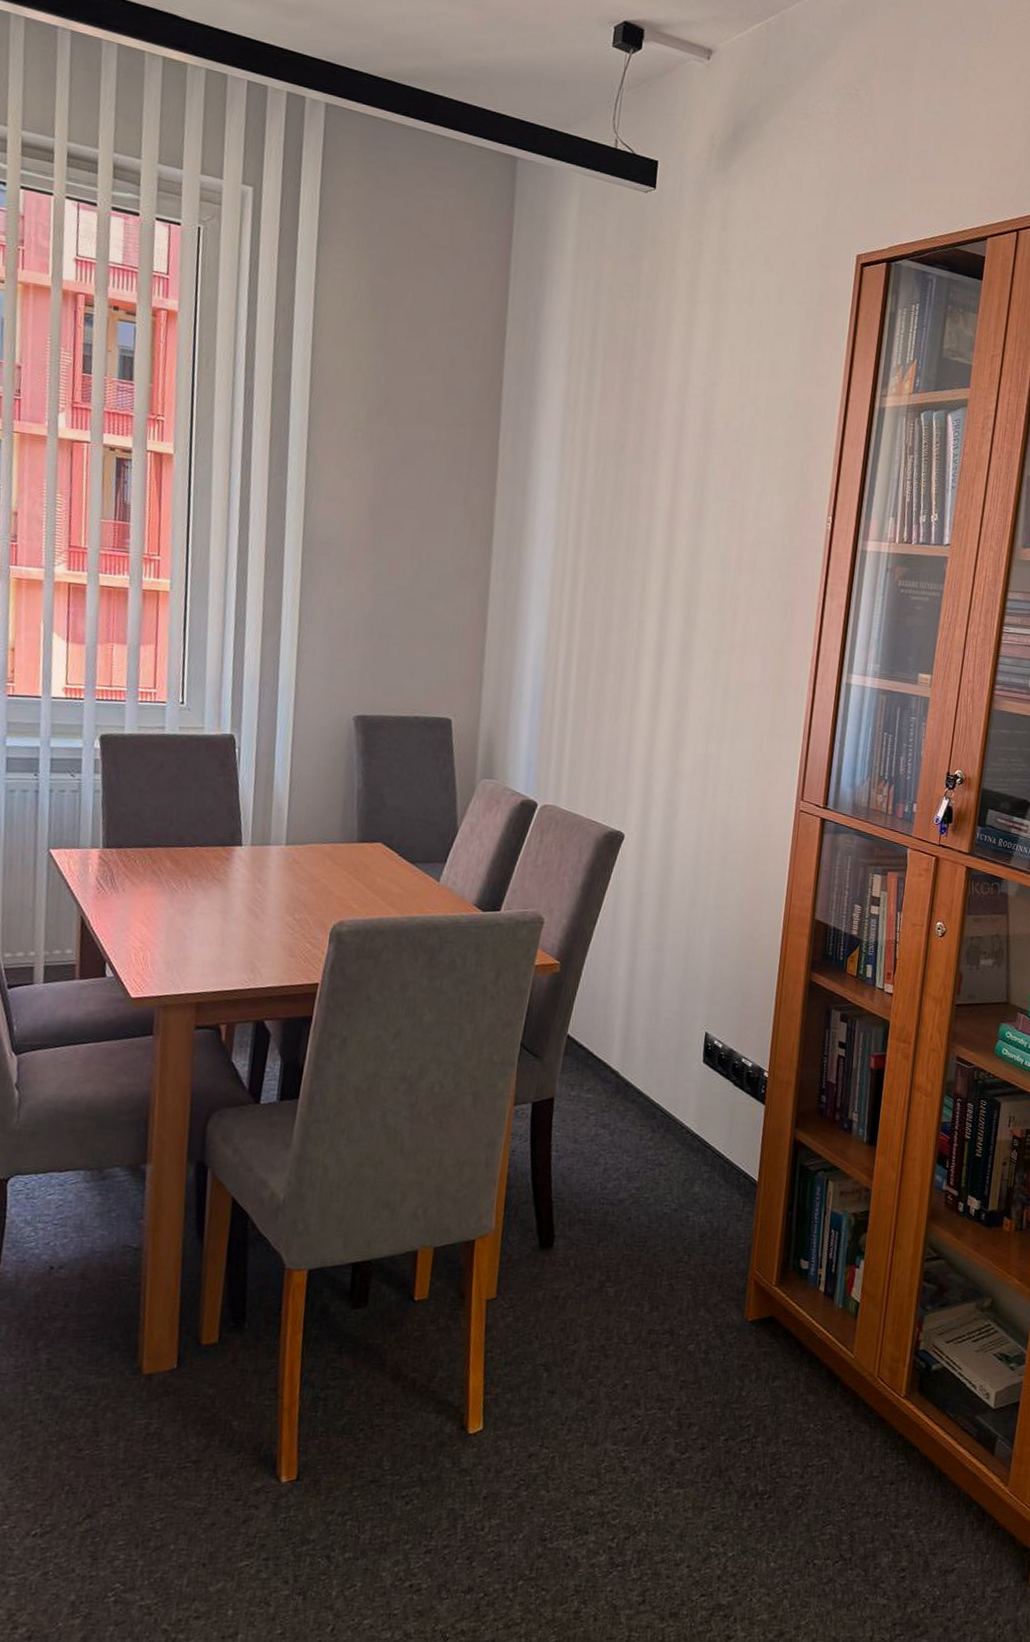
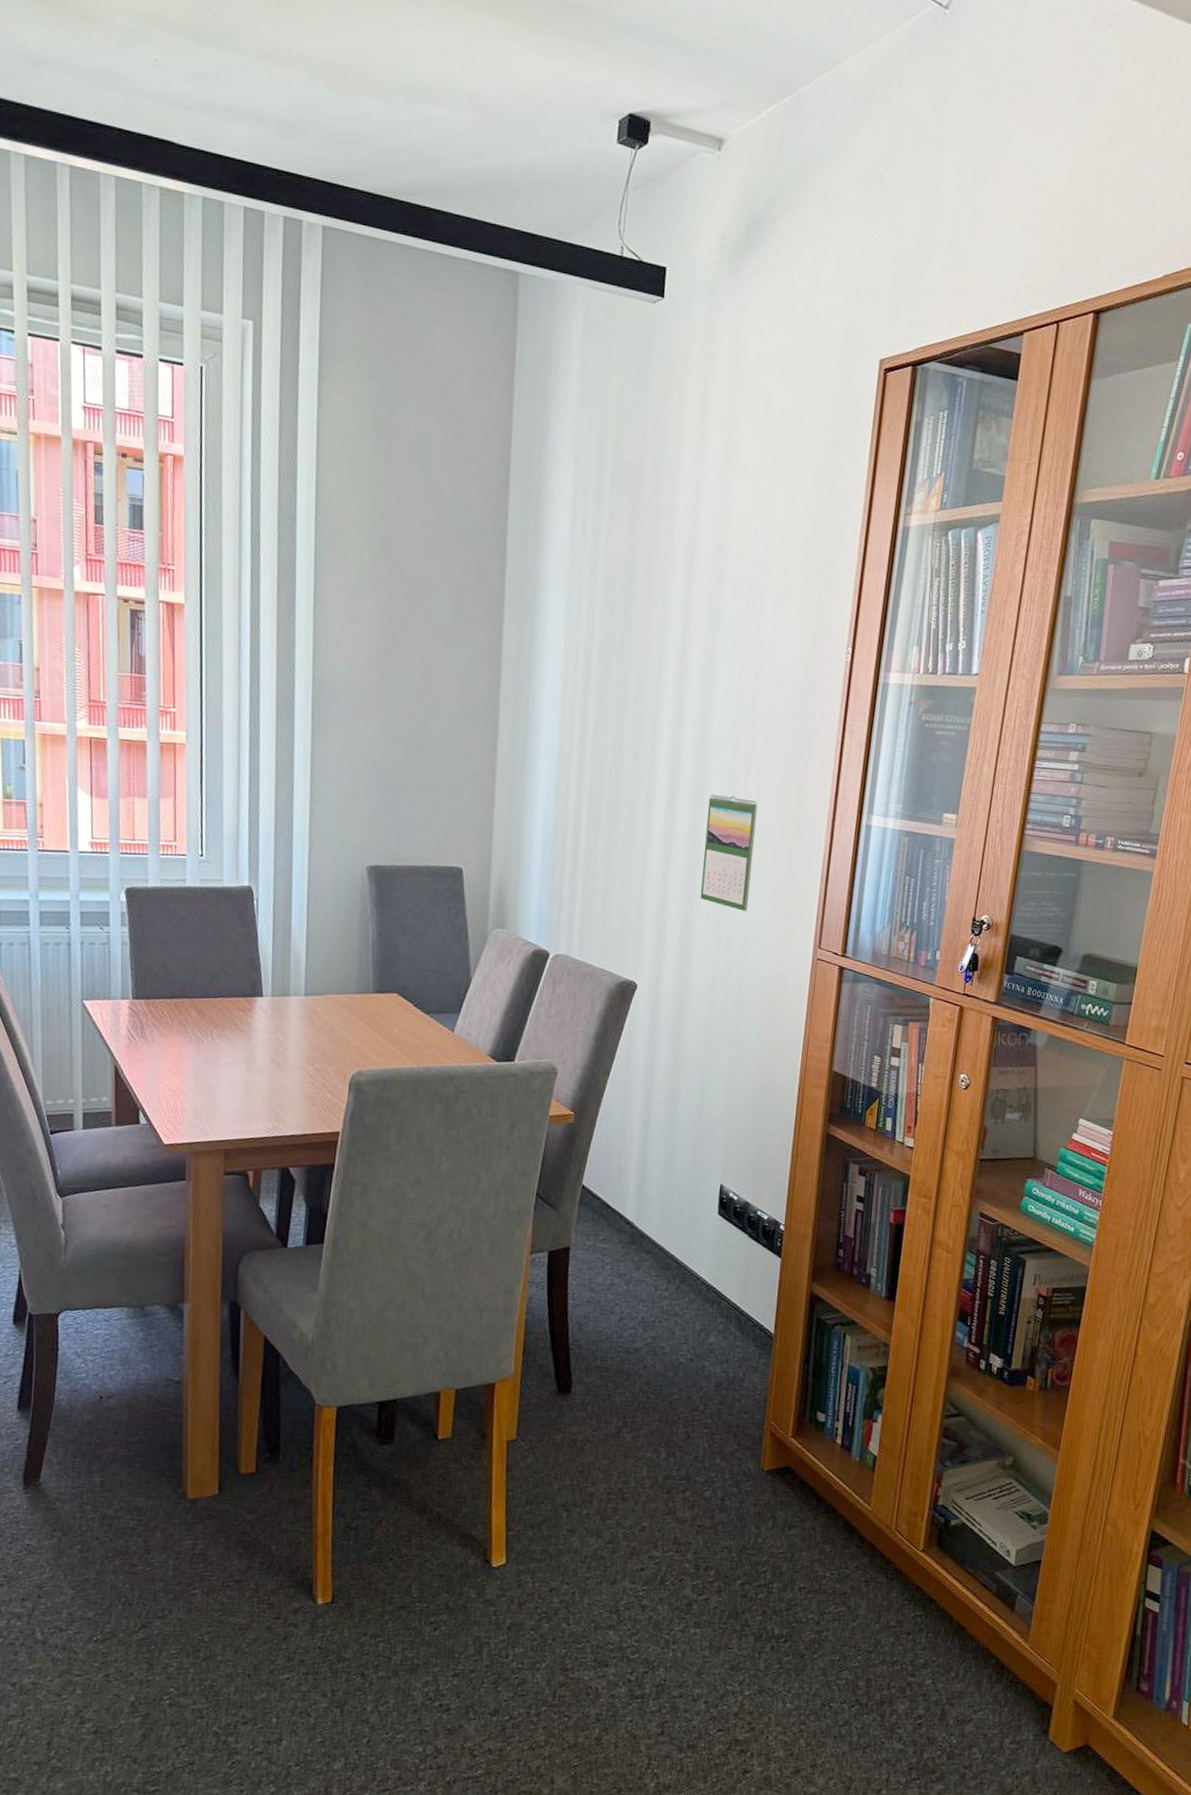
calendar: none [686,652,743,765] -> present [700,795,758,912]

